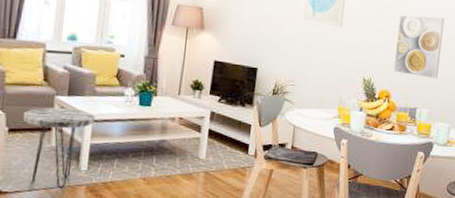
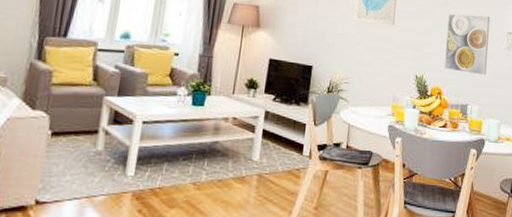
side table: present [23,107,96,188] -> none [68,108,146,196]

